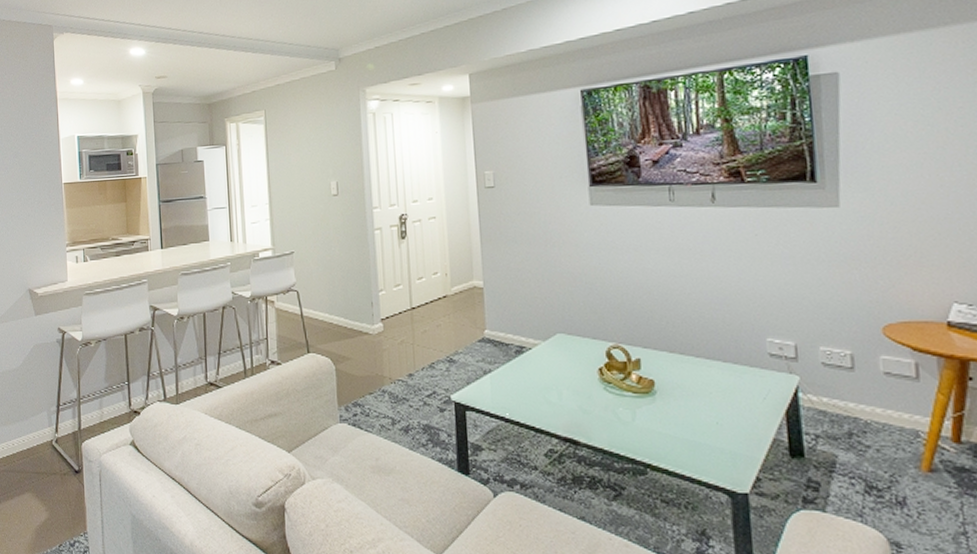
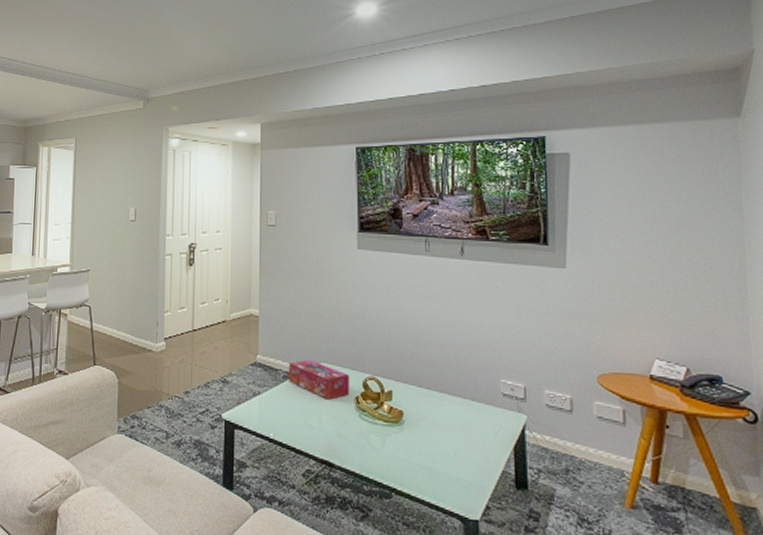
tissue box: none [520,331,592,373] -> present [288,359,349,400]

